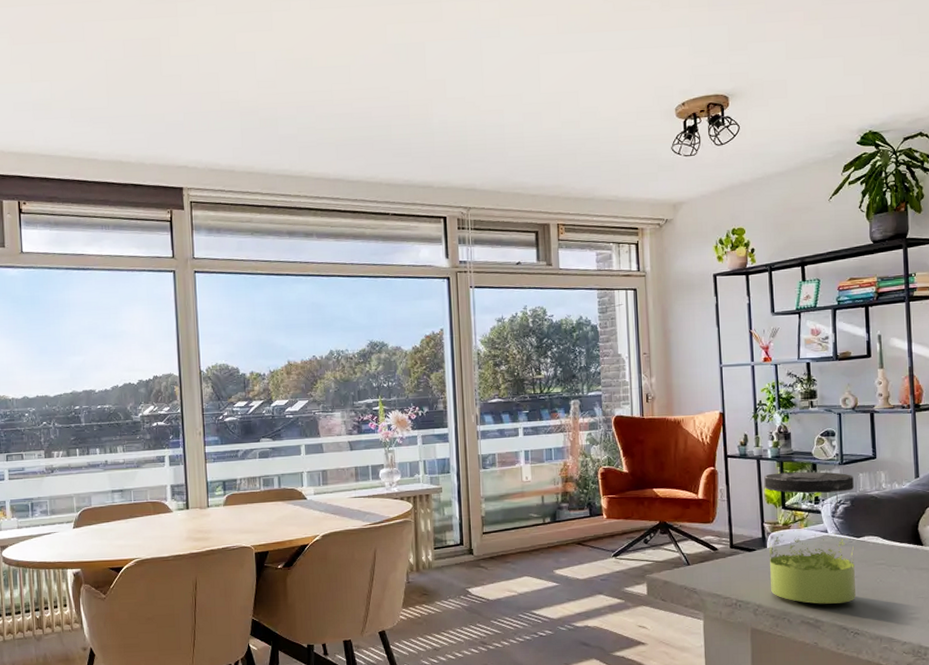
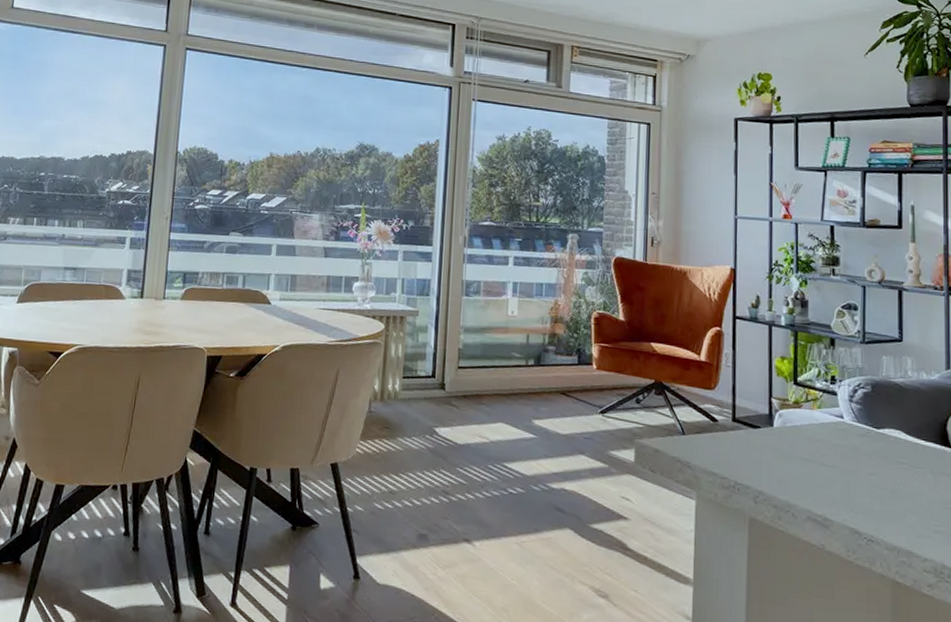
jar: present [764,471,857,604] -> none [775,343,876,503]

